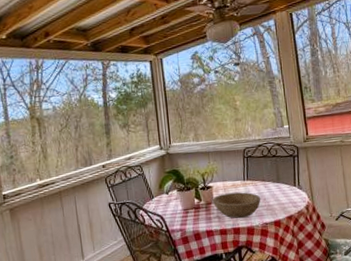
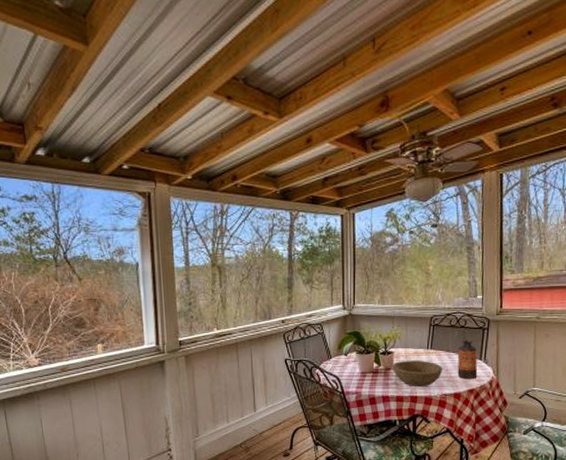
bottle: none [272,168,294,207] -> present [457,340,478,380]

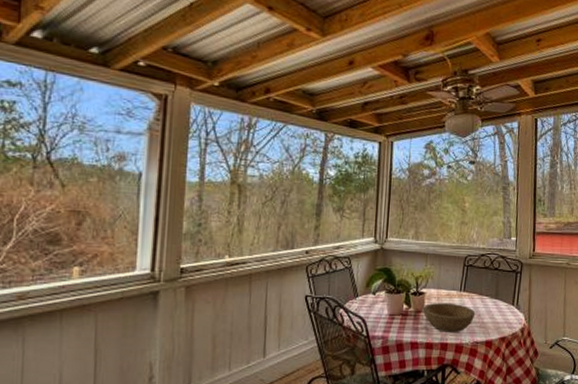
bottle: present [457,340,478,380] -> none [489,283,510,326]

